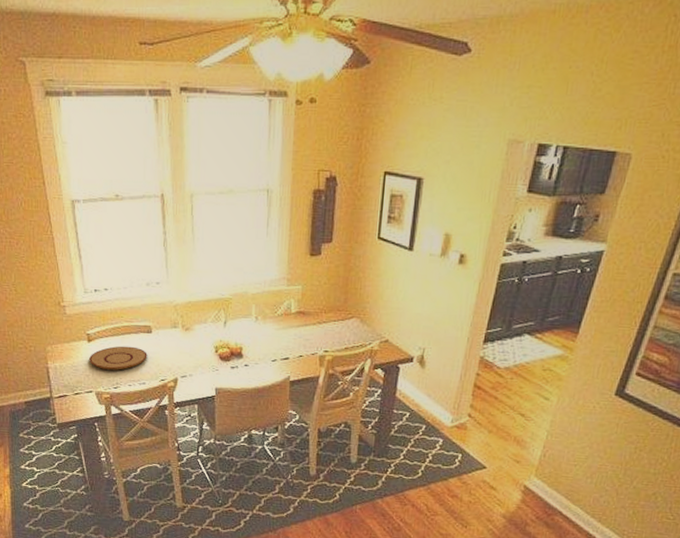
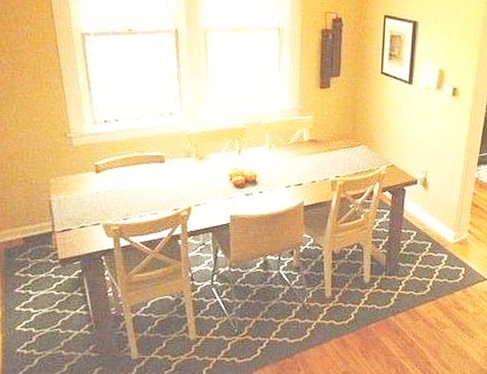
plate: present [89,346,147,371] -> none [97,176,160,201]

